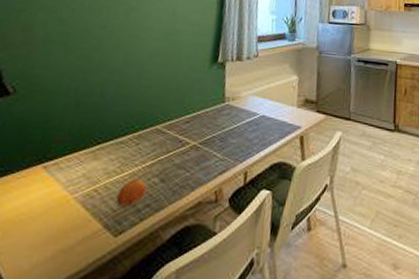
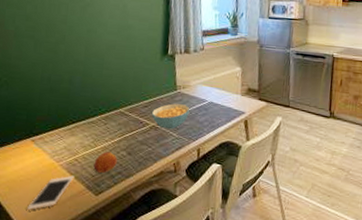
cell phone: none [22,211,91,260] -> present [27,175,75,210]
cereal bowl: none [193,118,239,149] -> present [151,103,190,129]

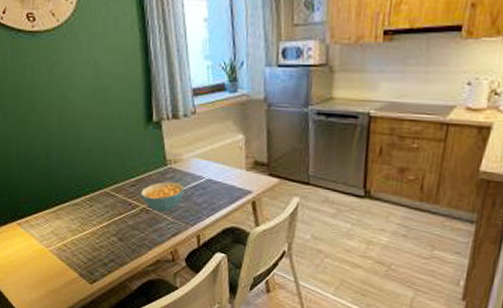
cell phone: present [27,175,75,210] -> none [24,262,66,296]
fruit: present [93,151,117,174] -> none [84,237,108,261]

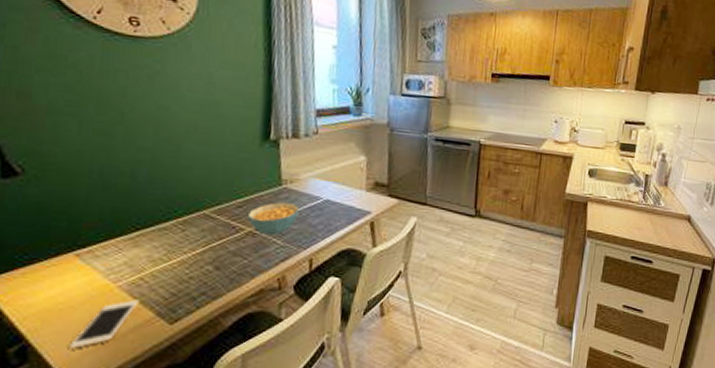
cell phone: none [24,262,66,296] -> present [70,299,140,348]

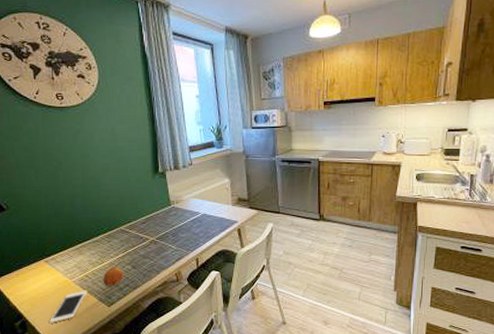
fruit: none [166,266,200,296] -> present [103,267,124,287]
cereal bowl: present [247,202,300,236] -> none [149,218,185,242]

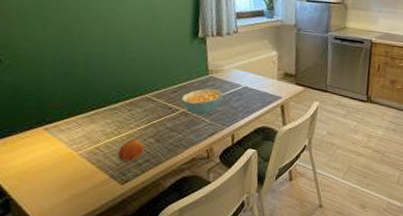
cell phone: present [50,290,87,323] -> none [43,164,97,202]
cereal bowl: none [149,218,185,242] -> present [181,88,224,115]

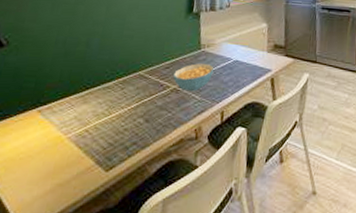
fruit: present [118,139,144,162] -> none [106,120,133,145]

